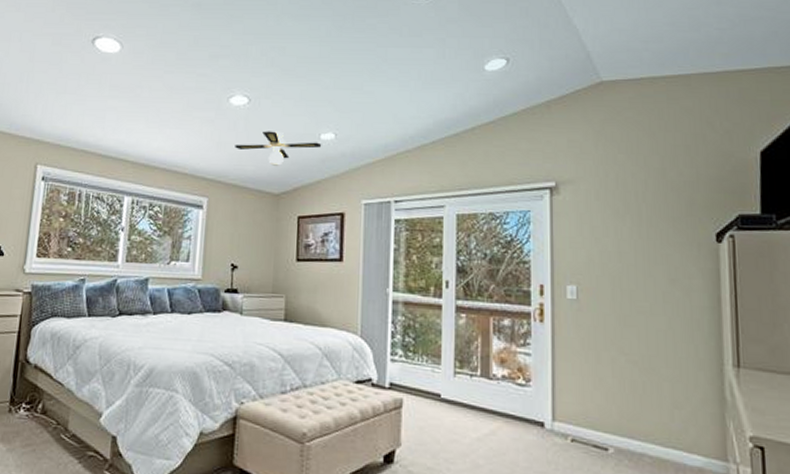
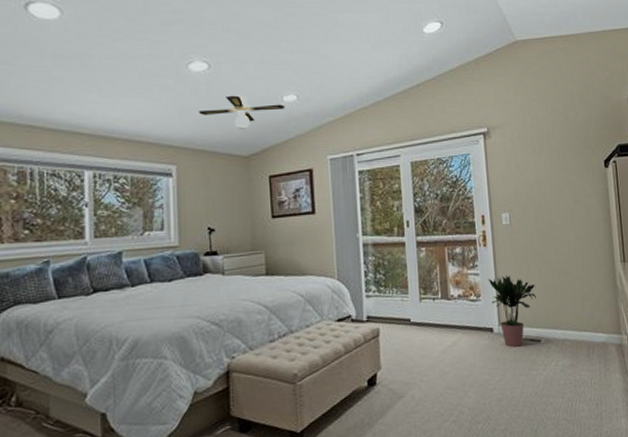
potted plant: none [543,360,607,452] -> present [489,275,536,347]

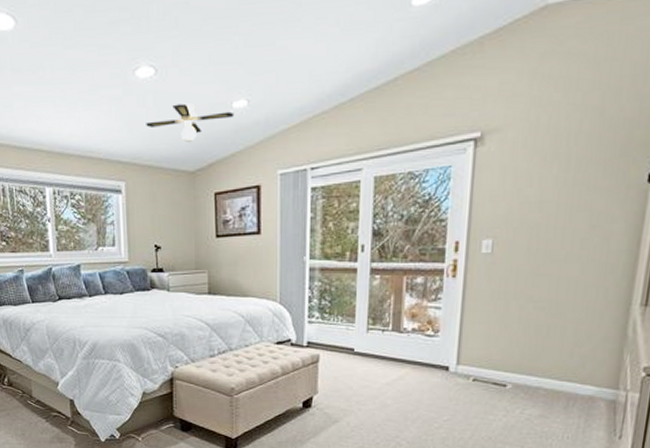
potted plant: present [489,275,536,347] -> none [452,311,513,389]

